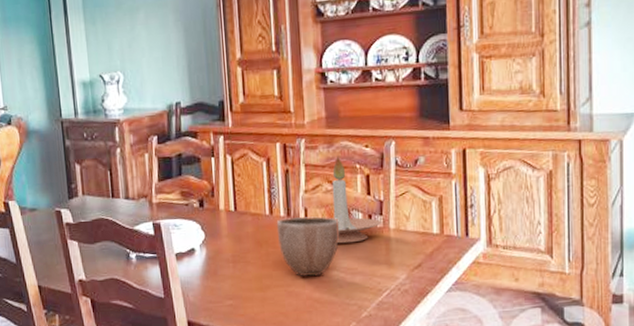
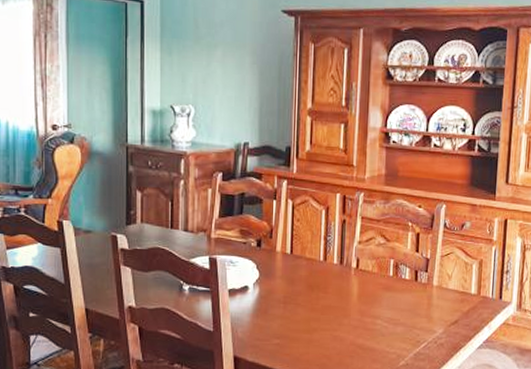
decorative bowl: present [276,216,340,277] -> none [328,266,388,324]
candle holder: present [332,156,382,244] -> none [383,212,426,295]

